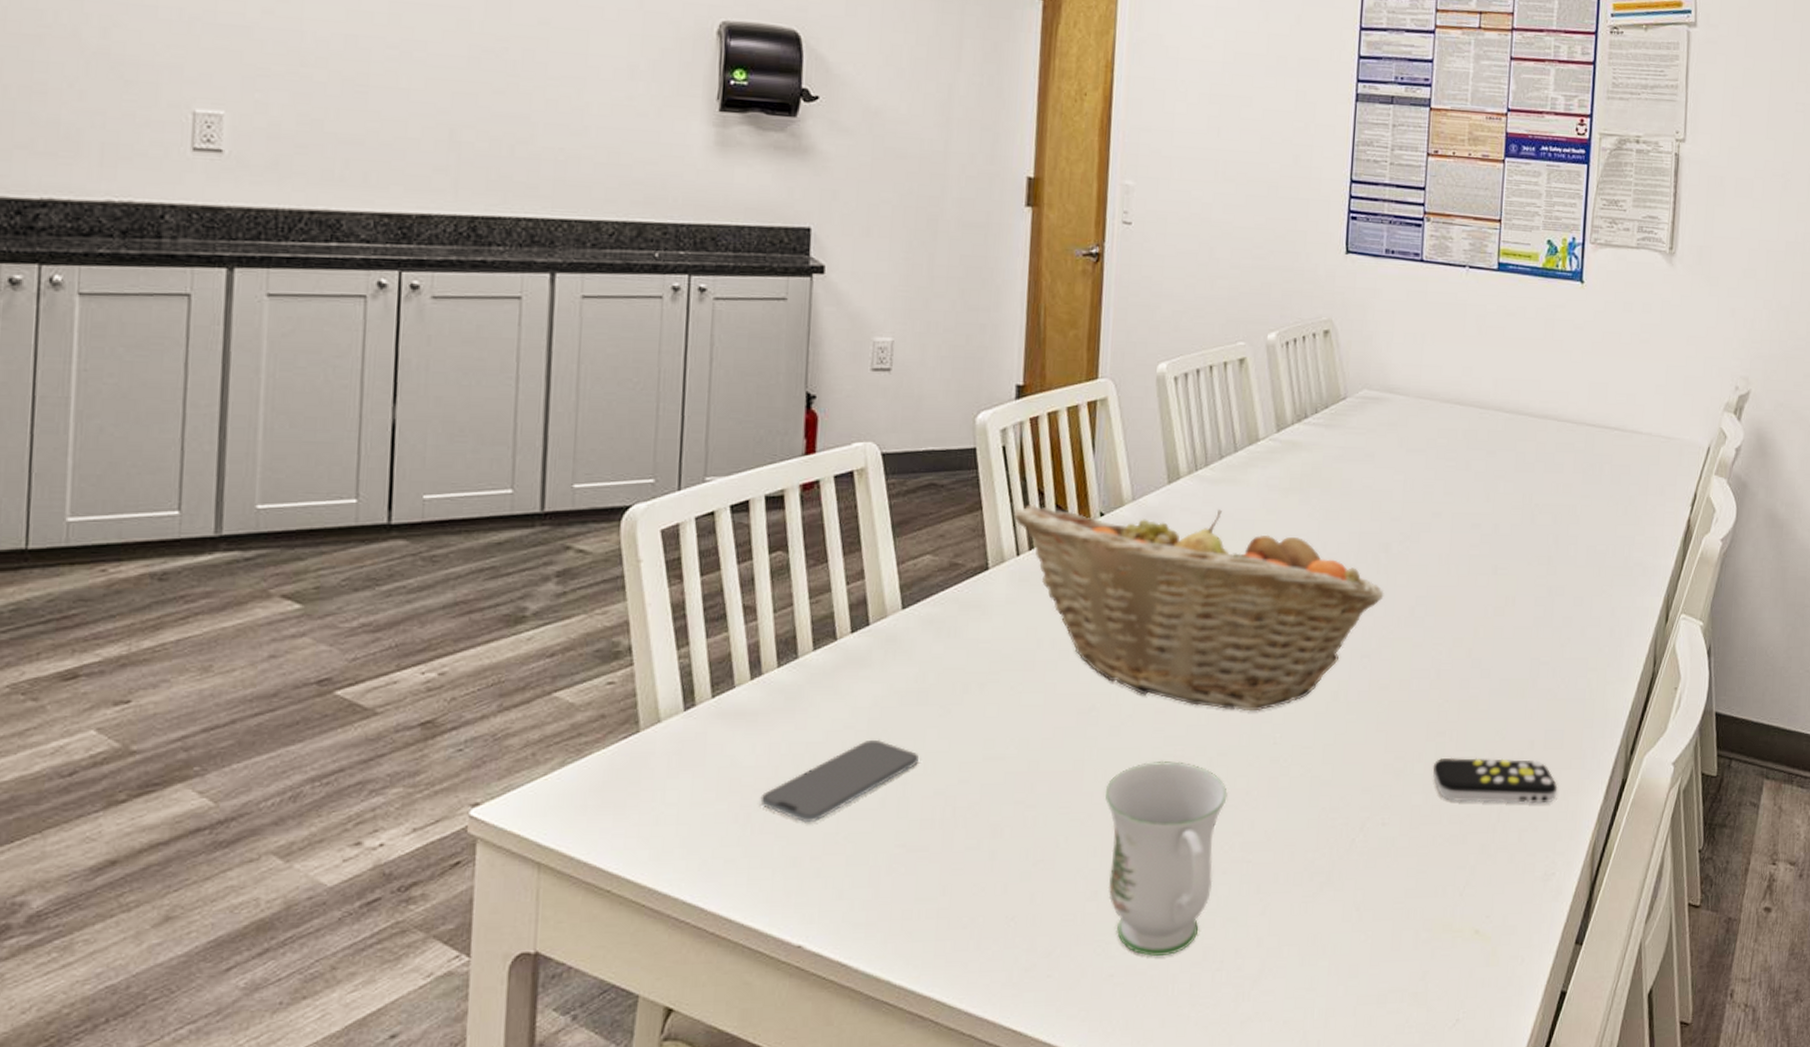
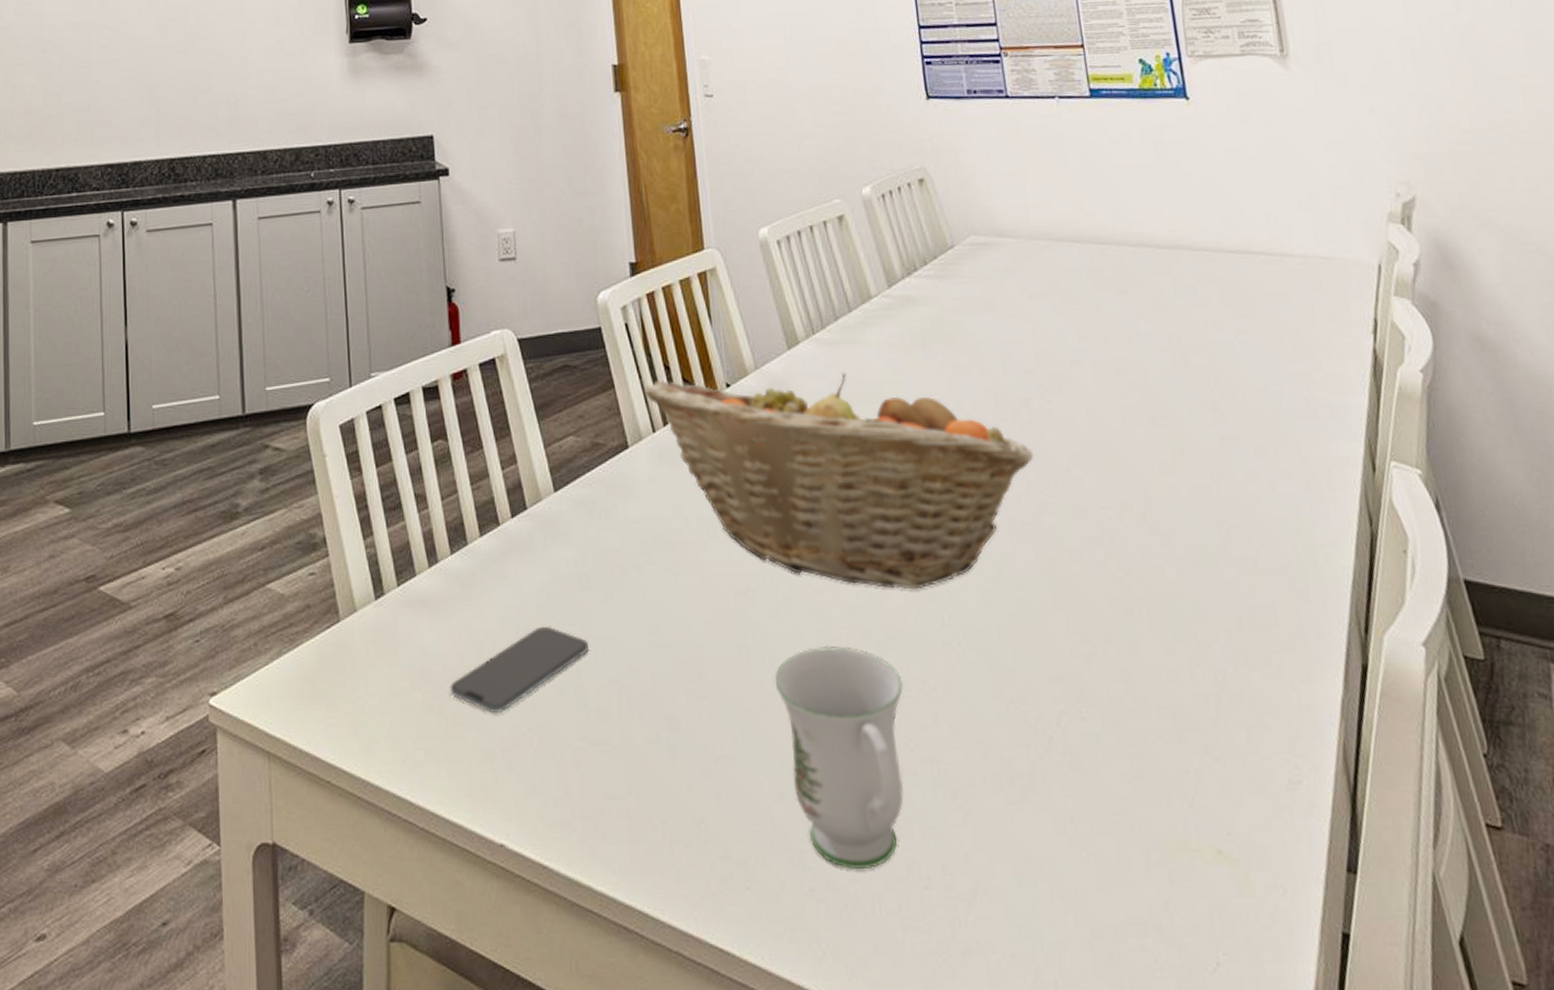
remote control: present [1432,757,1558,804] -> none [1127,639,1284,695]

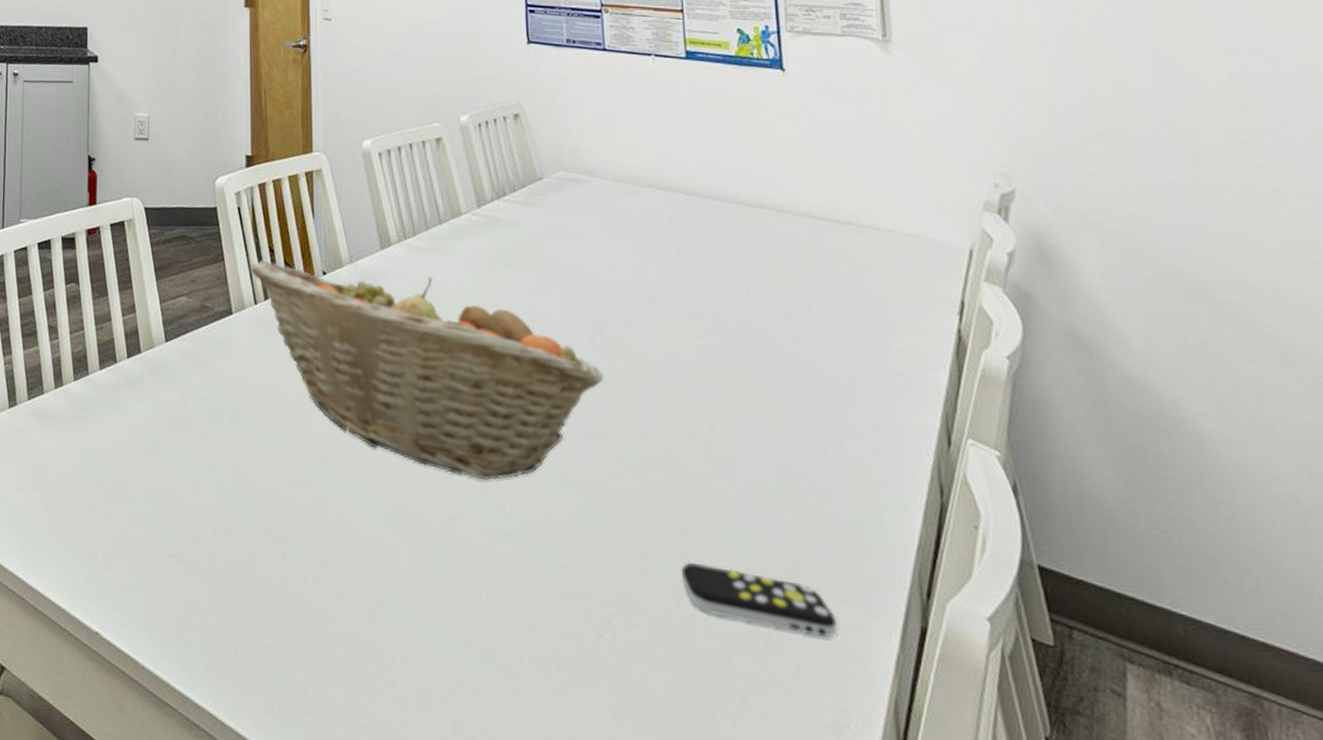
smartphone: present [450,626,589,714] -> none [64,454,184,521]
mug: present [774,645,904,869] -> none [345,514,463,720]
remote control: none [1127,639,1284,695] -> present [681,563,838,638]

